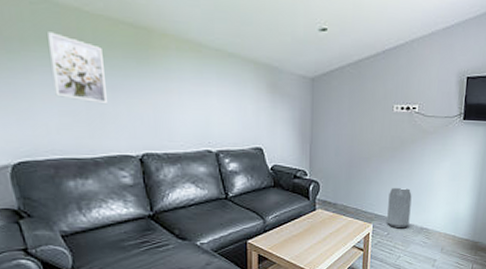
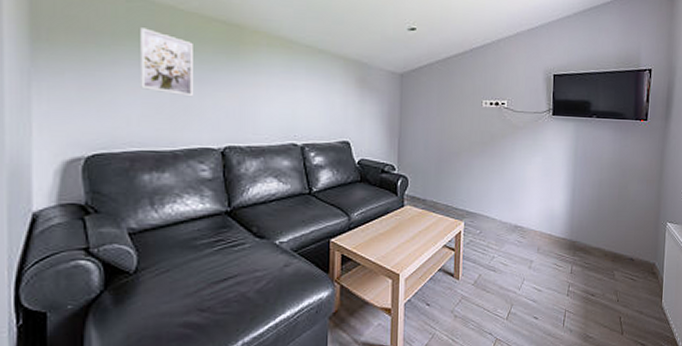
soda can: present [387,188,412,227] -> none [479,184,504,225]

